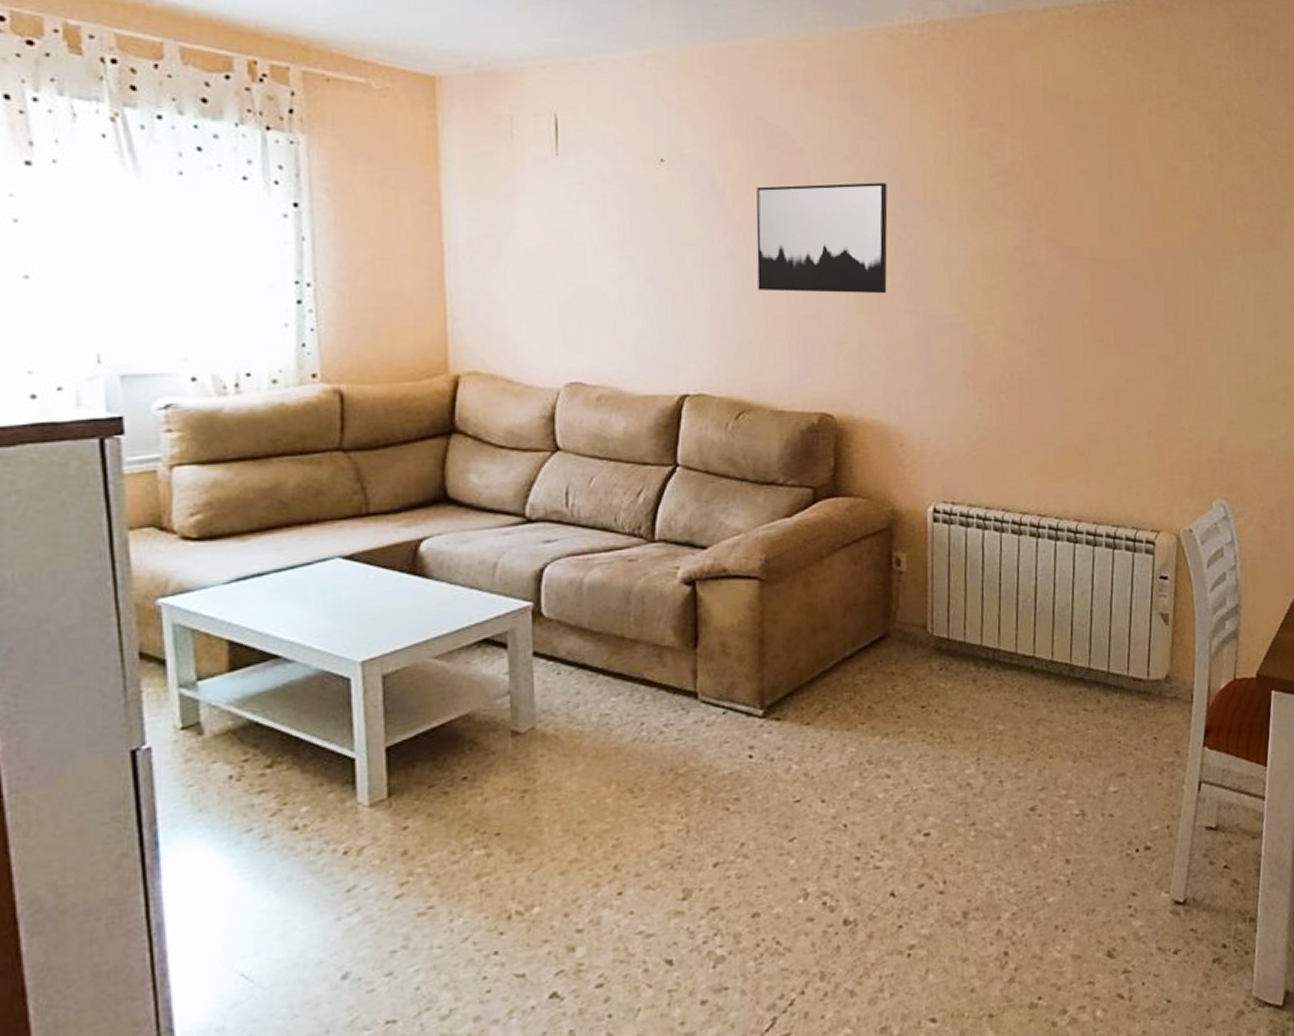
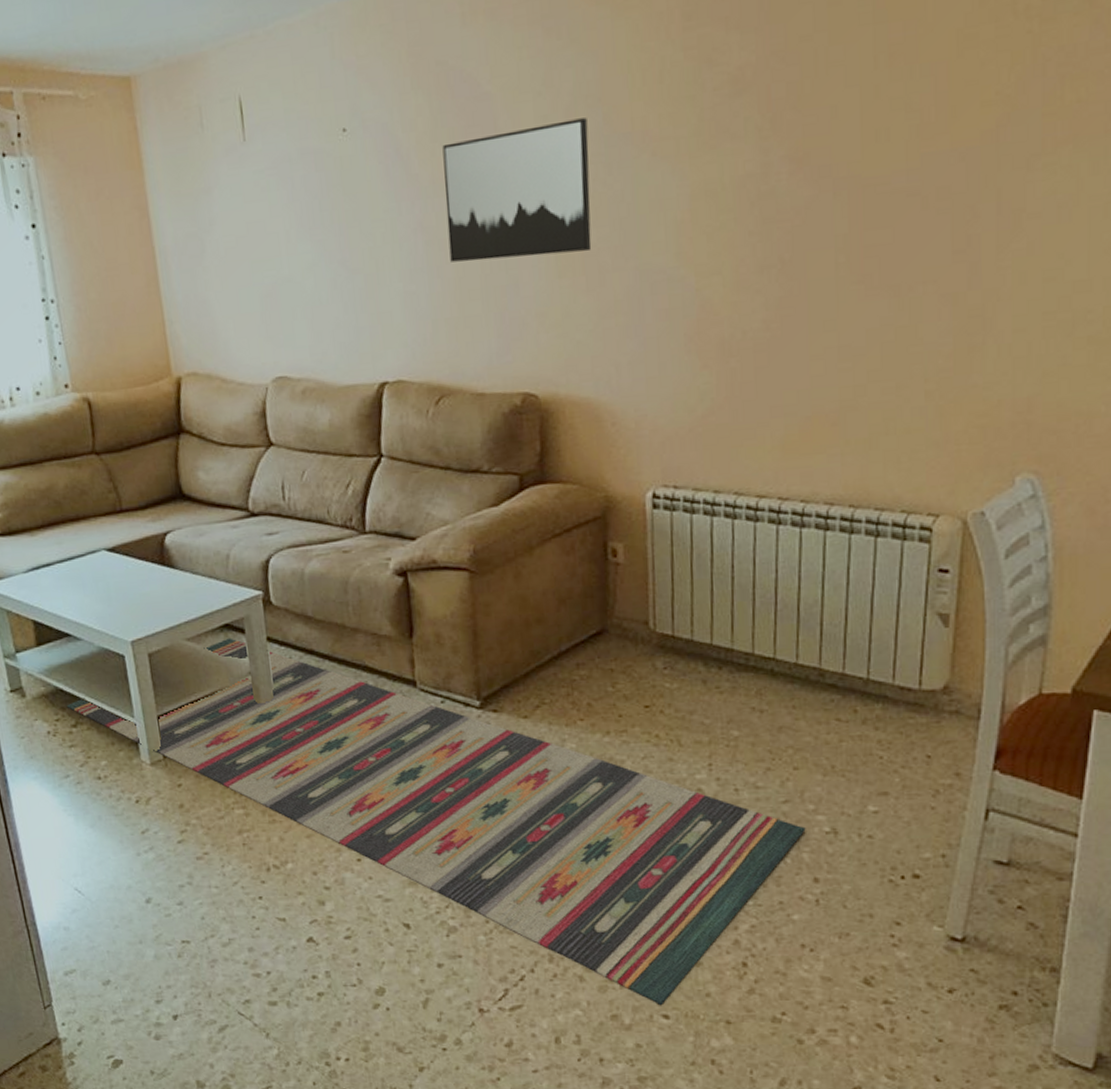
rug: none [260,653,1059,1010] -> present [66,637,806,1006]

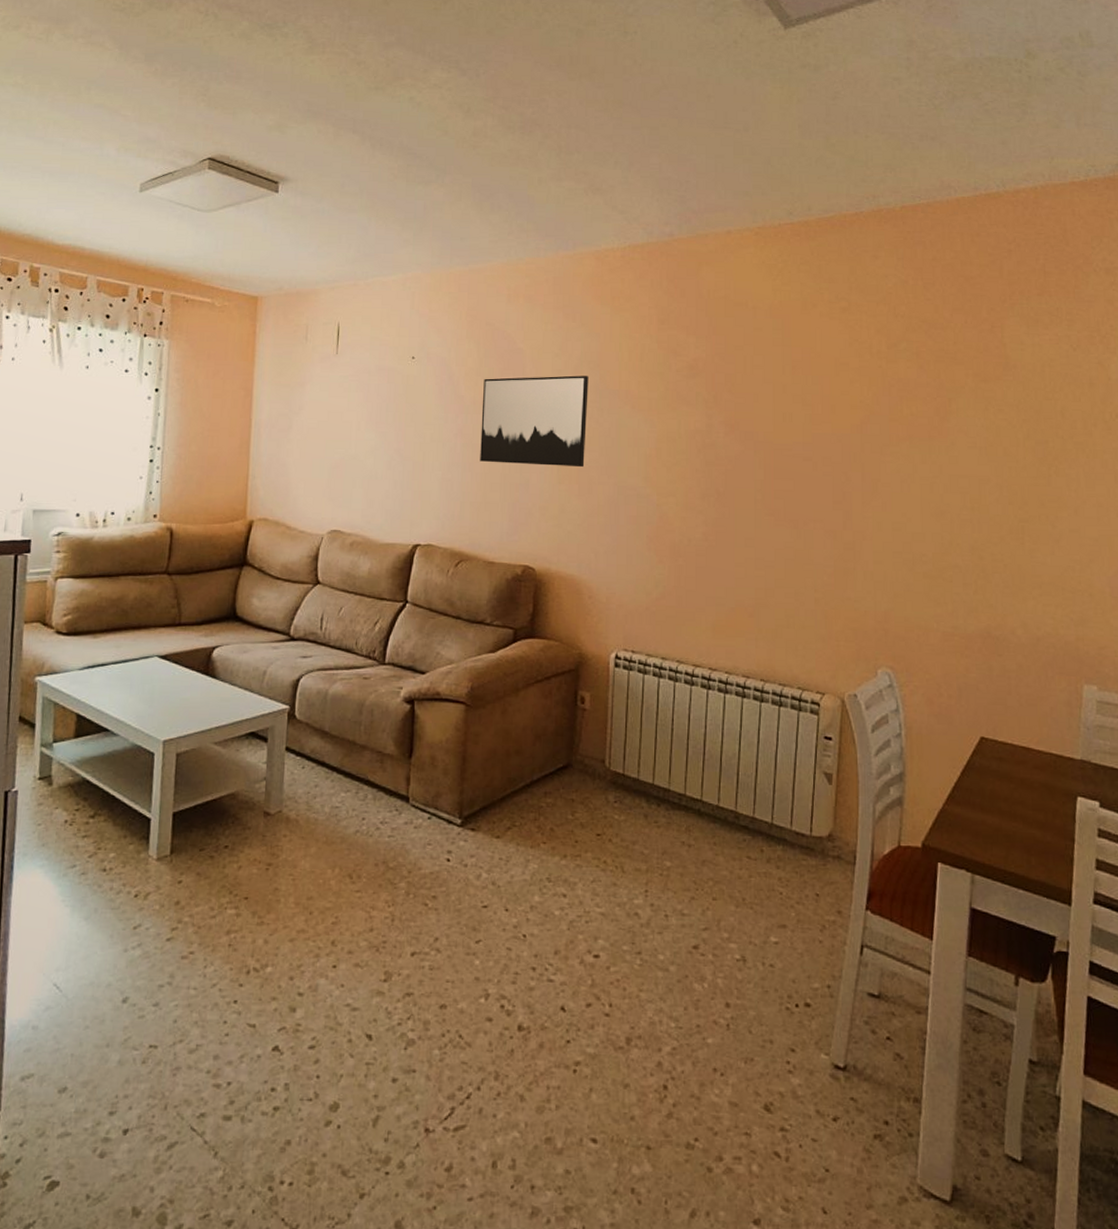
rug: present [66,637,806,1006] -> none [89,745,721,1129]

